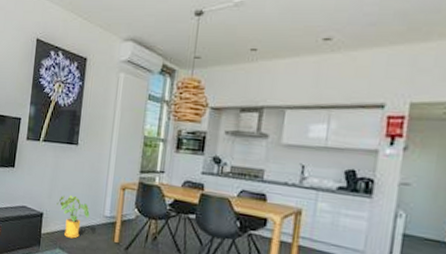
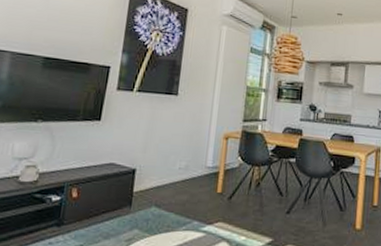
house plant: present [56,194,90,239] -> none [152,147,191,194]

